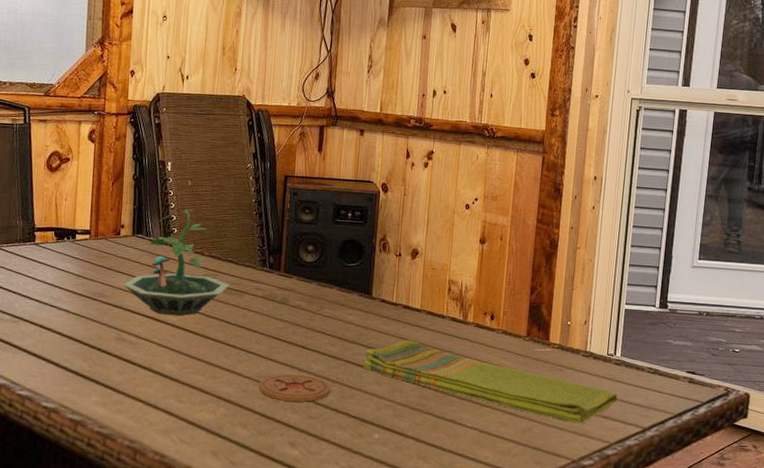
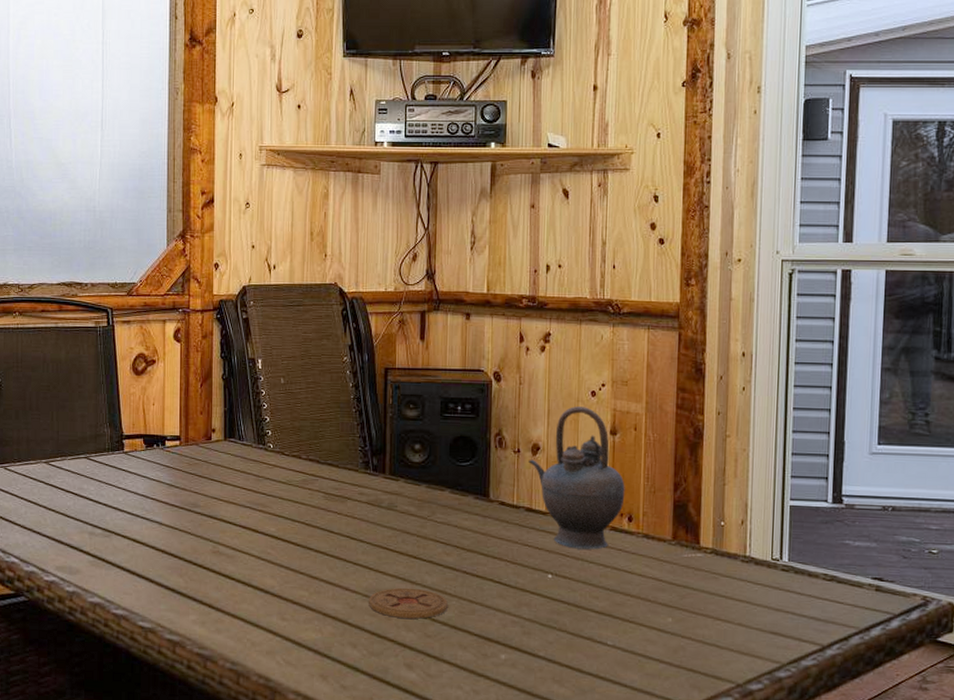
terrarium: present [123,208,230,316] -> none [217,409,331,526]
dish towel: present [363,340,618,425] -> none [484,547,788,642]
teapot: none [408,217,490,344] -> present [528,406,625,550]

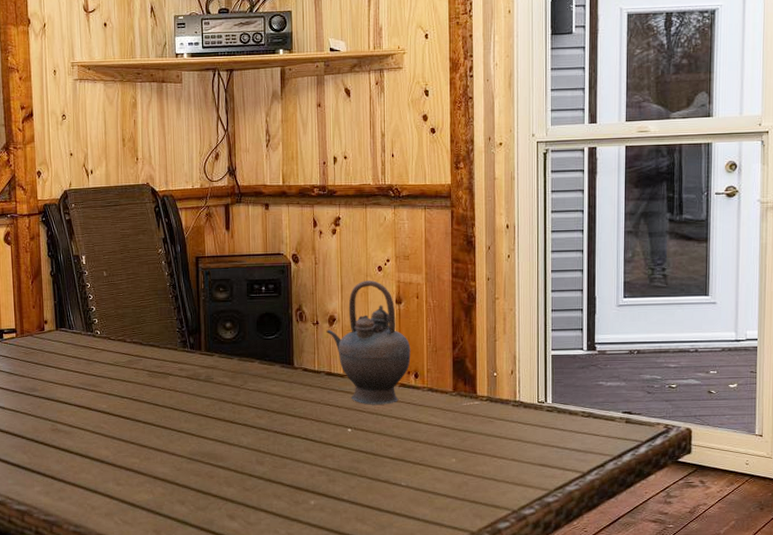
coaster: present [369,587,448,619] -> none [193,449,262,476]

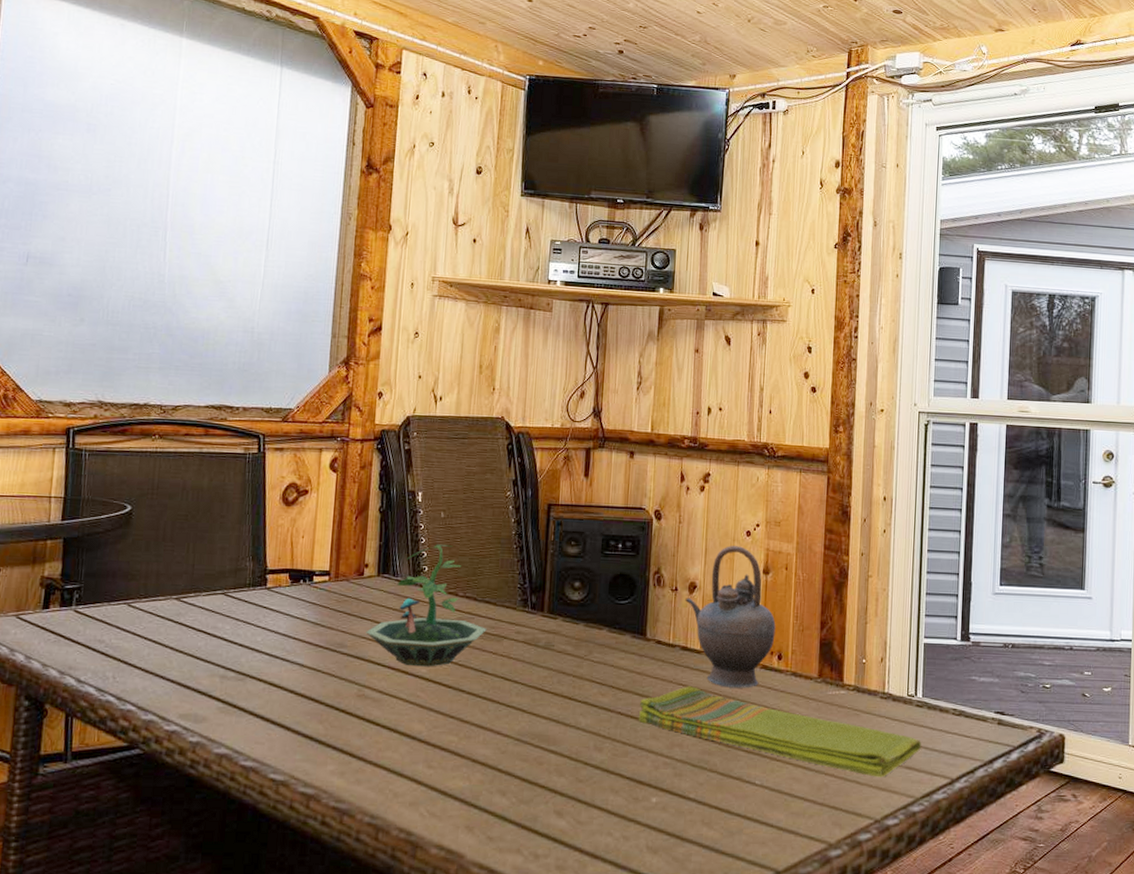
terrarium: none [52,299,154,403] -> present [366,543,487,667]
dish towel: none [292,406,553,475] -> present [638,686,921,778]

